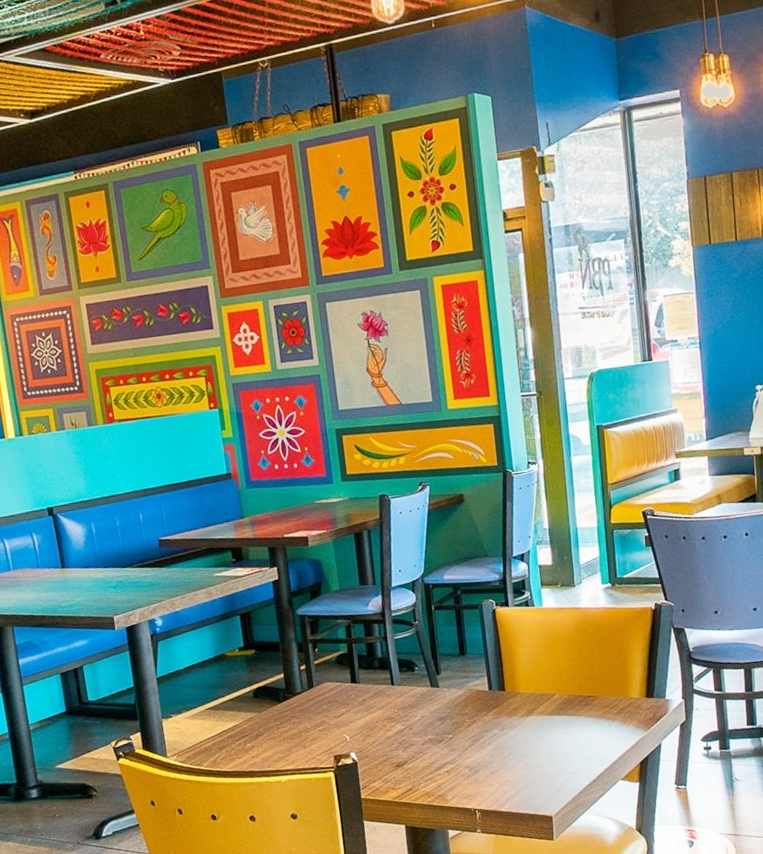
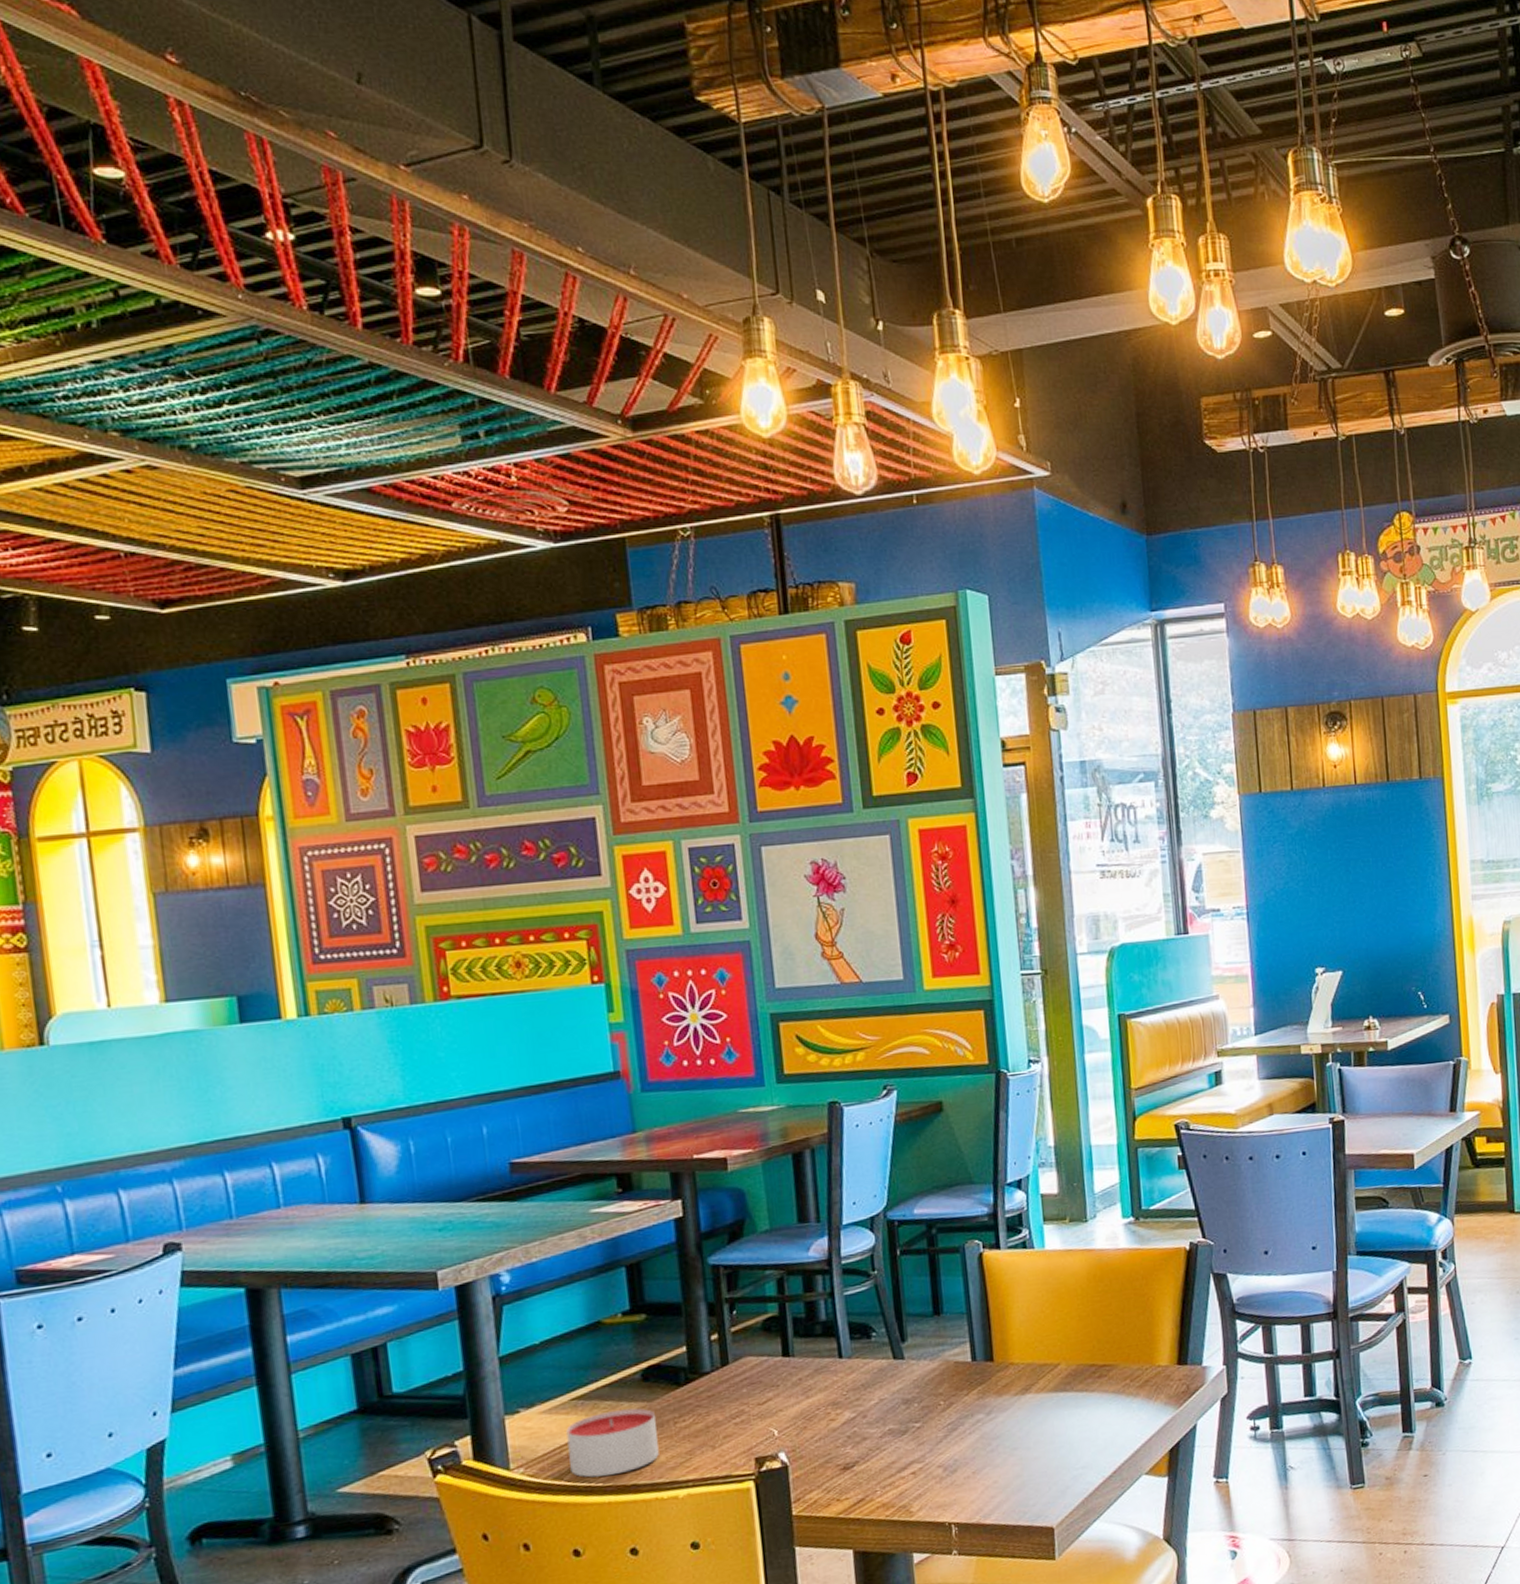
candle: none [203,717,267,765] -> present [566,1408,659,1478]

